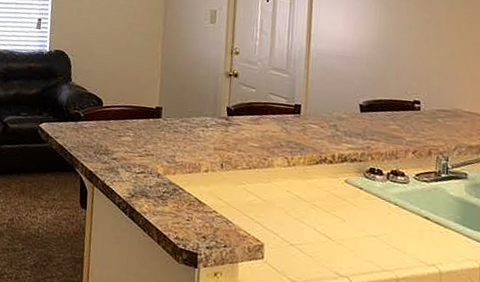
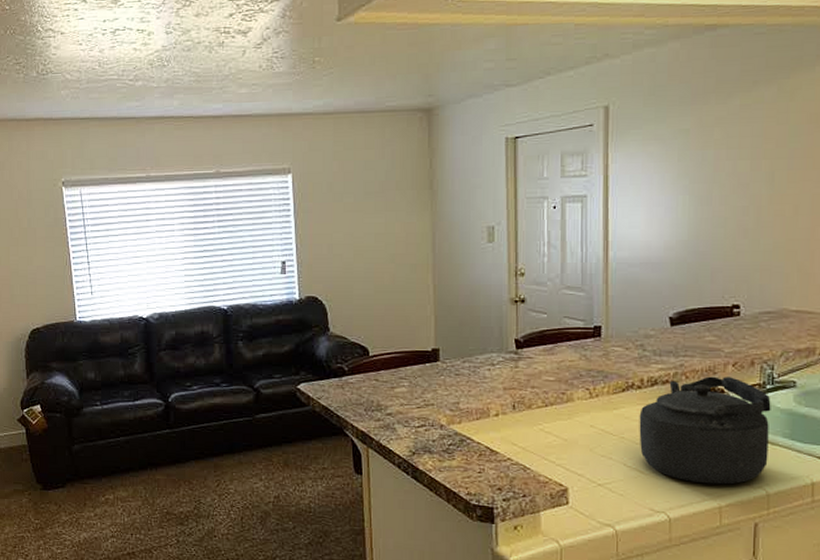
kettle: none [328,160,445,260] -> present [639,376,771,485]

